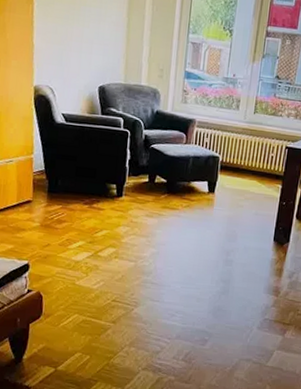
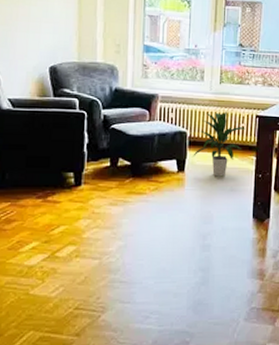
indoor plant: none [223,140,275,201] -> present [193,111,245,177]

